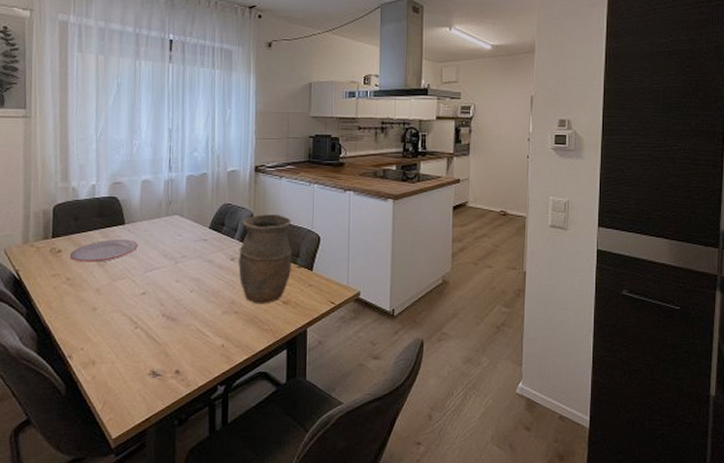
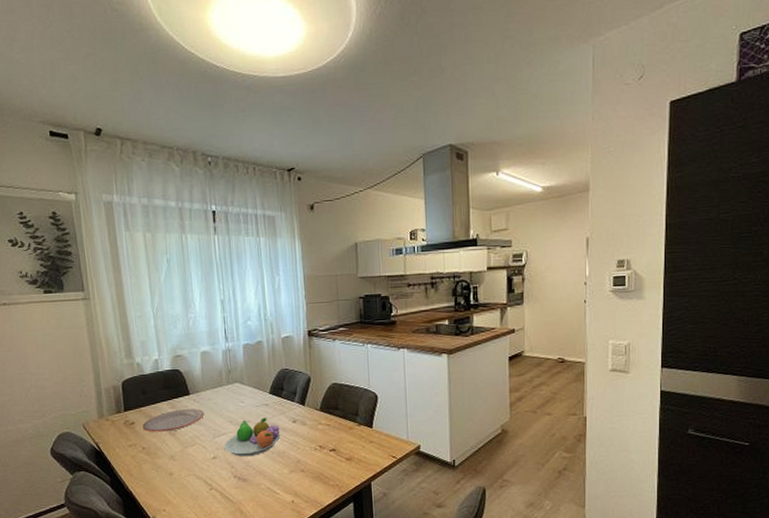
fruit bowl: none [155,253,217,295] -> present [224,417,281,457]
vase: present [238,214,293,304] -> none [300,376,352,462]

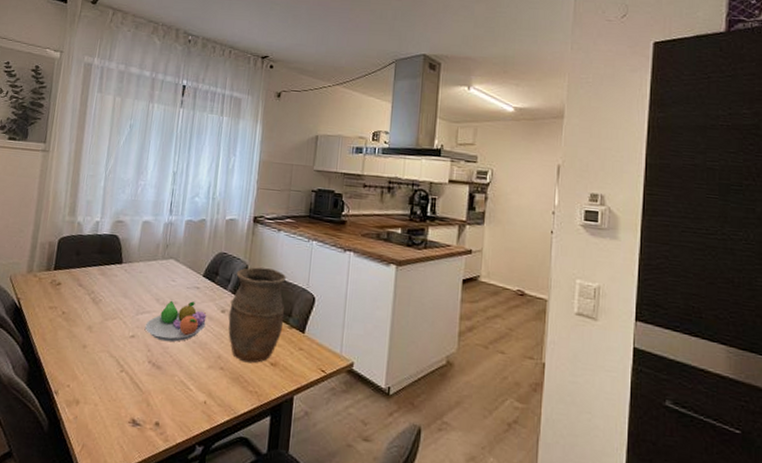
plate: present [142,409,204,432] -> none [67,277,133,300]
vase: none [300,376,352,462] -> present [228,267,286,364]

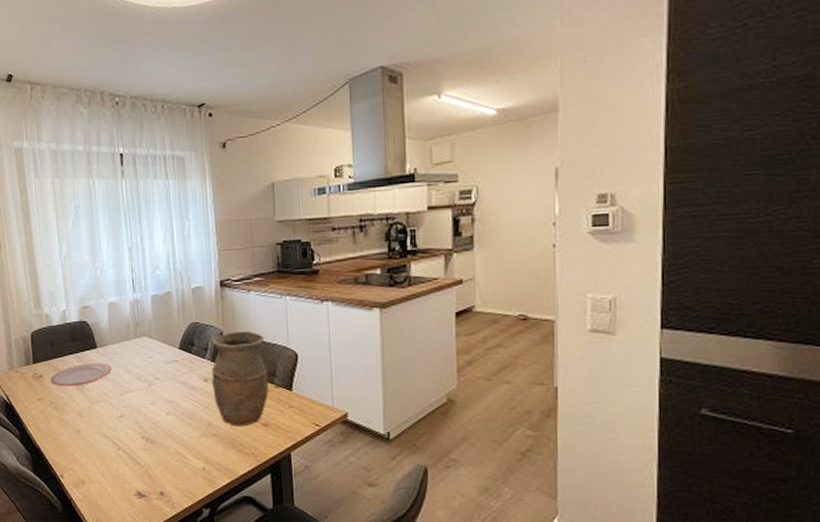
plate: none [67,277,133,300] -> present [50,363,112,386]
fruit bowl: present [145,300,207,342] -> none [131,375,191,417]

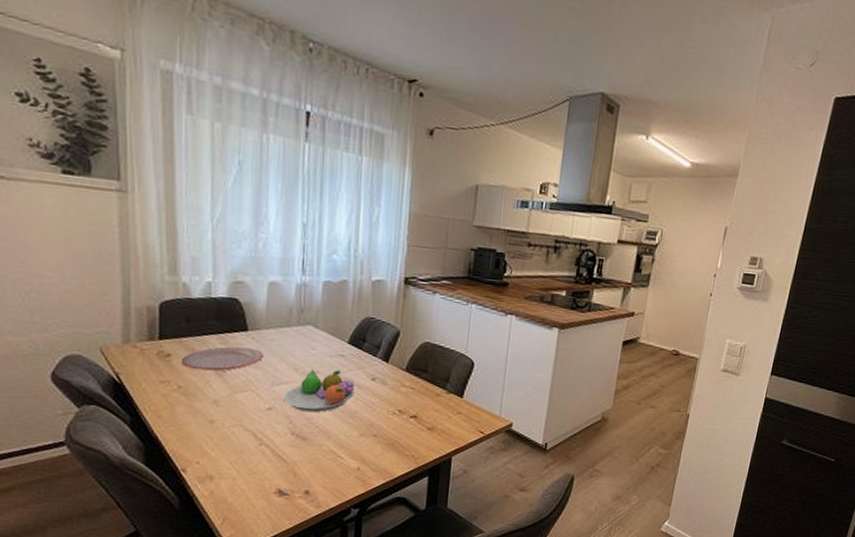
fruit bowl: none [131,375,191,417] -> present [283,369,355,413]
vase: present [211,331,269,427] -> none [380,332,443,429]

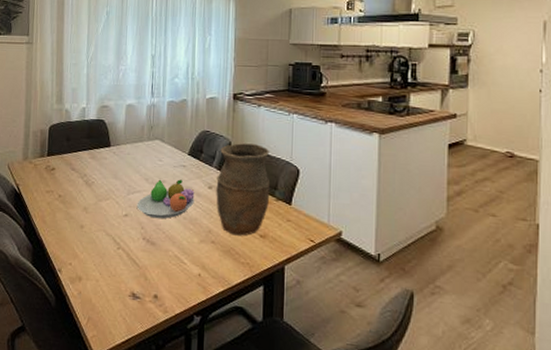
plate: present [180,346,264,372] -> none [61,160,122,182]
vase: none [380,332,443,429] -> present [216,143,271,236]

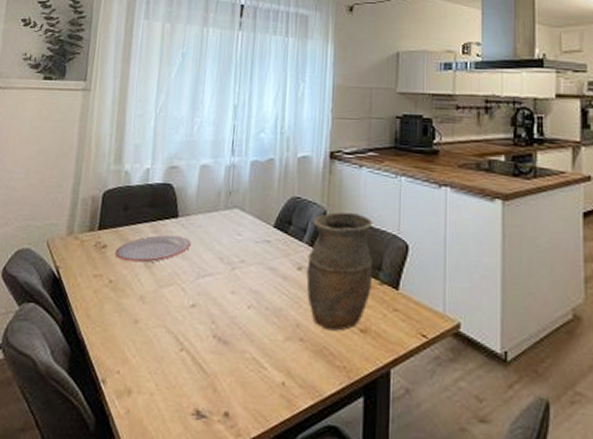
plate: none [61,160,122,182] -> present [114,235,191,263]
fruit bowl: present [136,179,195,219] -> none [207,258,280,311]

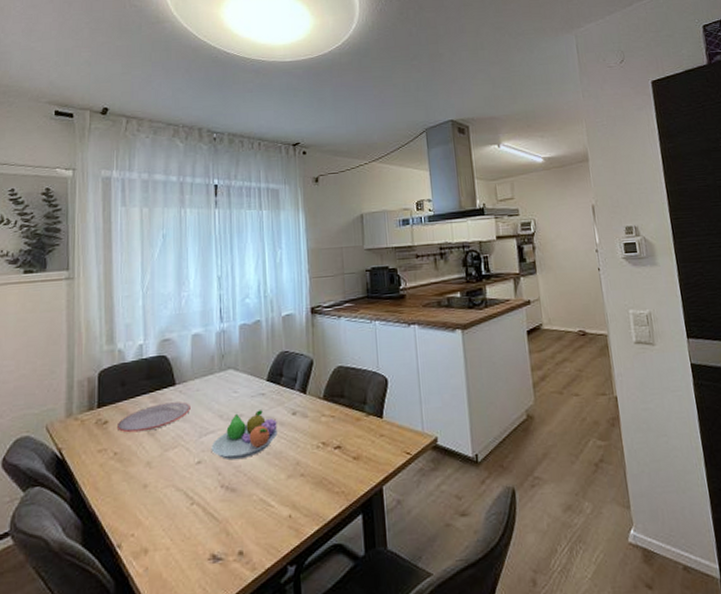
fruit bowl: none [207,258,280,311] -> present [211,410,278,461]
vase: present [306,212,374,331] -> none [300,358,360,463]

